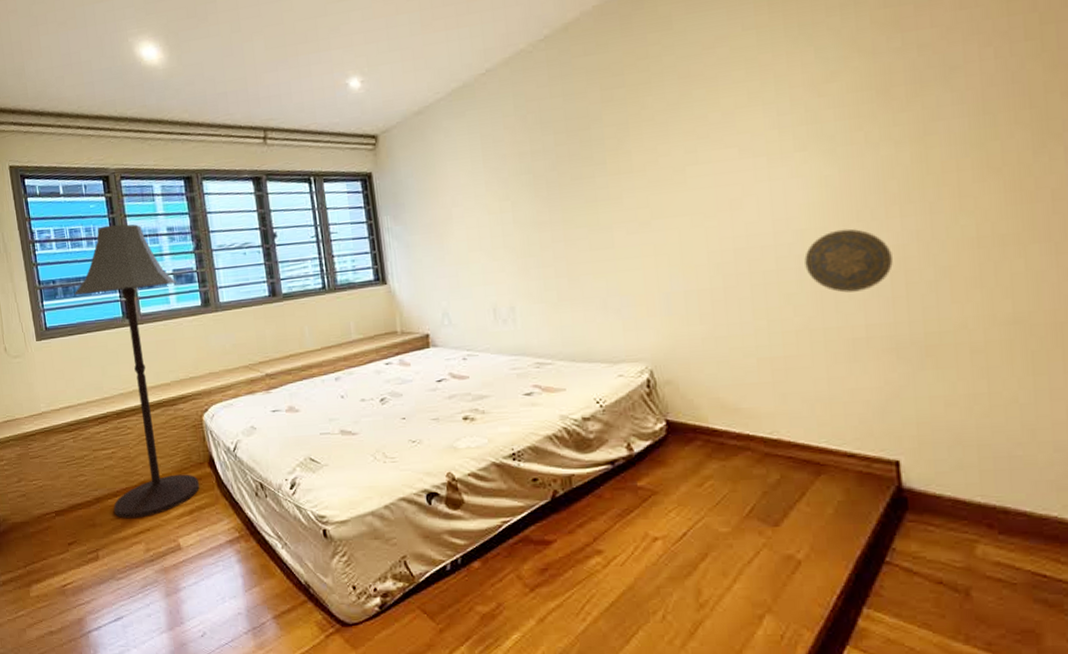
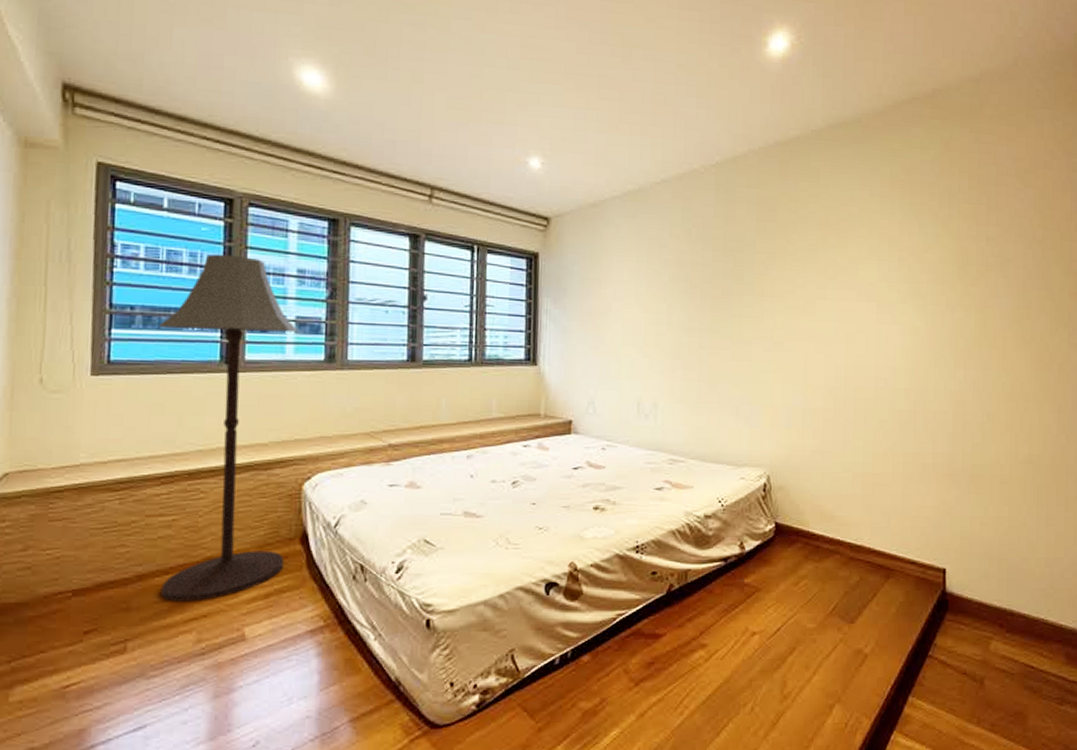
decorative plate: present [804,228,893,293] -> none [895,372,956,425]

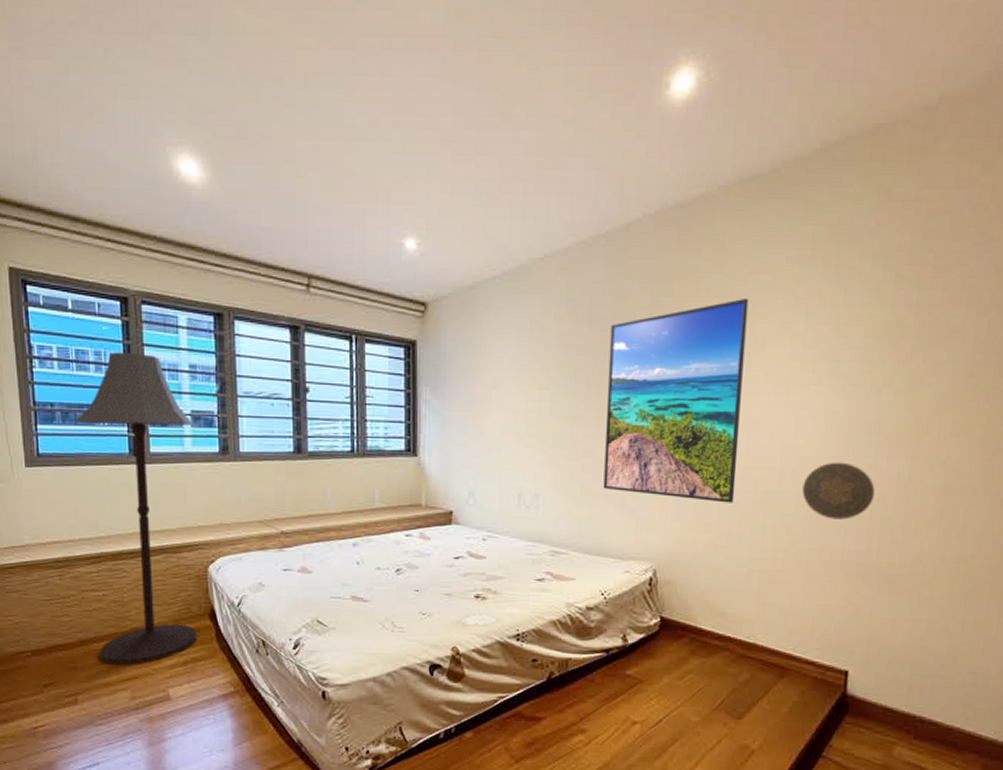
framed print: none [718,225,841,410] -> present [603,297,749,503]
decorative plate: none [895,372,956,425] -> present [802,462,875,520]

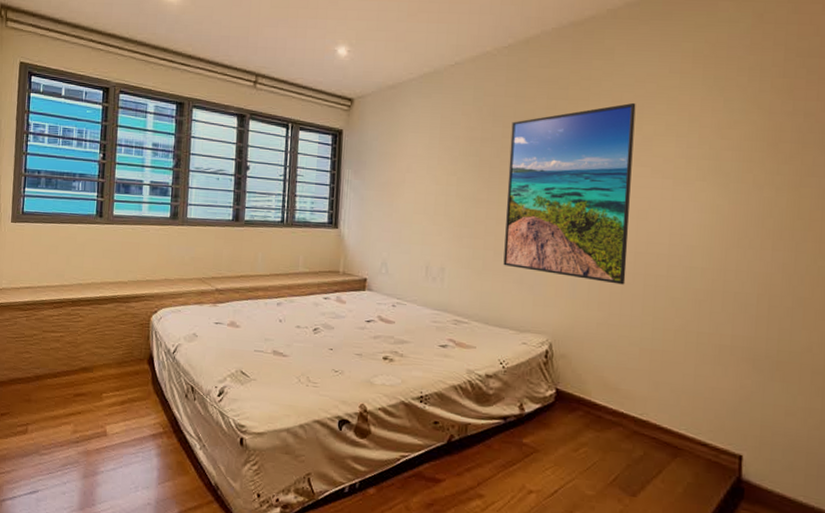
floor lamp: present [74,352,196,665] -> none [51,131,152,401]
decorative plate: present [802,462,875,520] -> none [690,251,761,306]

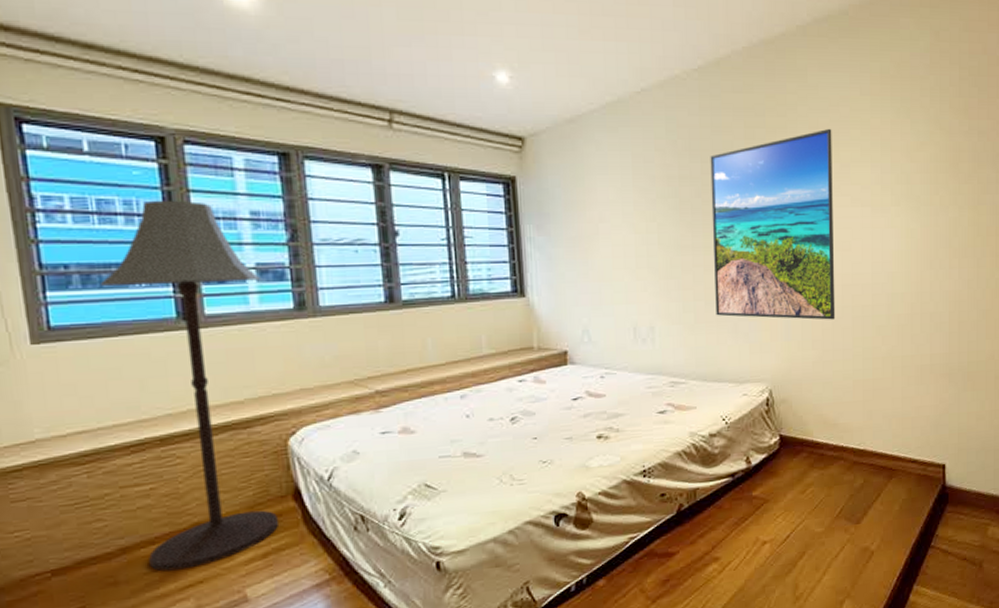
floor lamp: none [51,131,152,401] -> present [99,200,278,572]

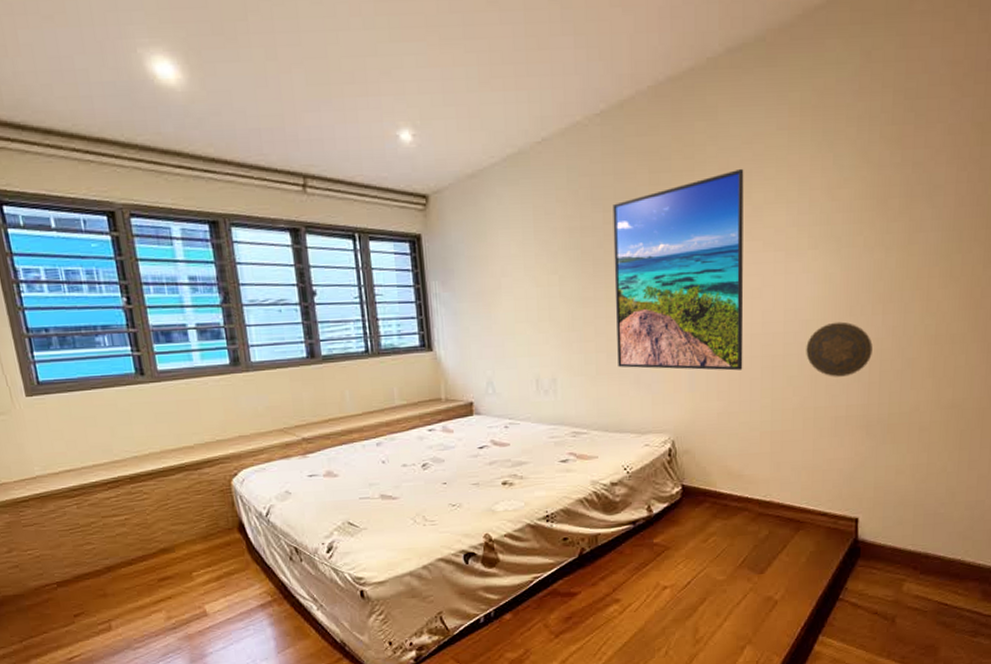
floor lamp: present [99,200,278,572] -> none [73,268,228,588]
decorative plate: none [893,274,951,327] -> present [806,321,873,377]

